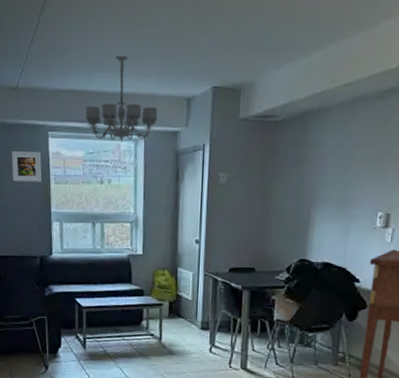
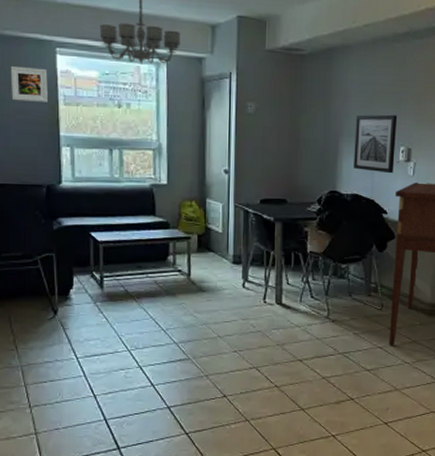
wall art: none [326,178,377,241] -> present [354,114,398,174]

